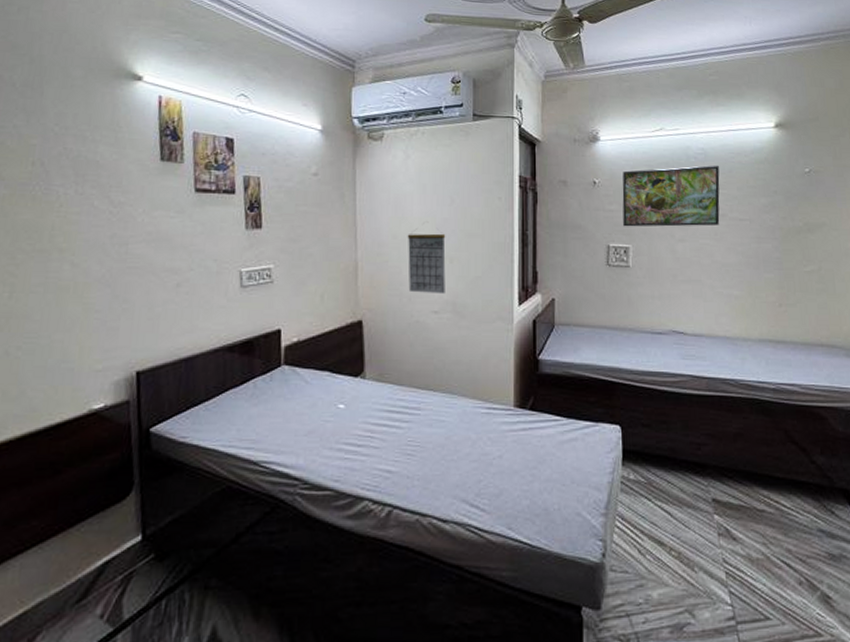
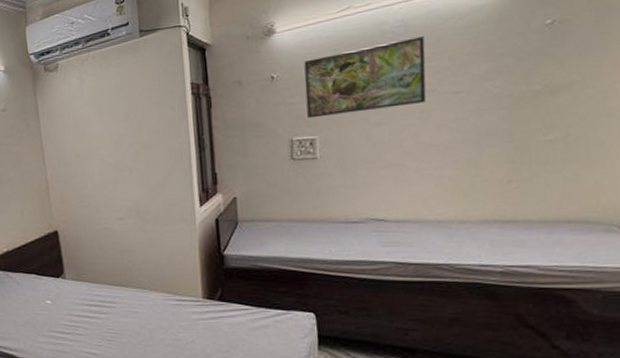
calendar: present [407,228,446,295] -> none [88,146,128,204]

